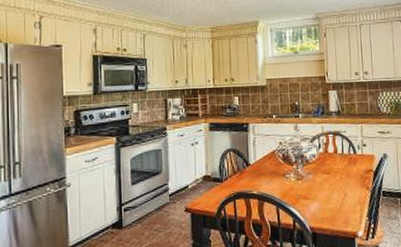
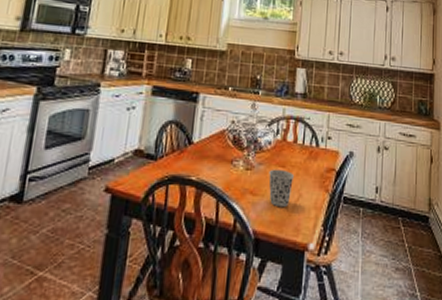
cup: none [317,176,338,207] -> present [268,169,294,208]

